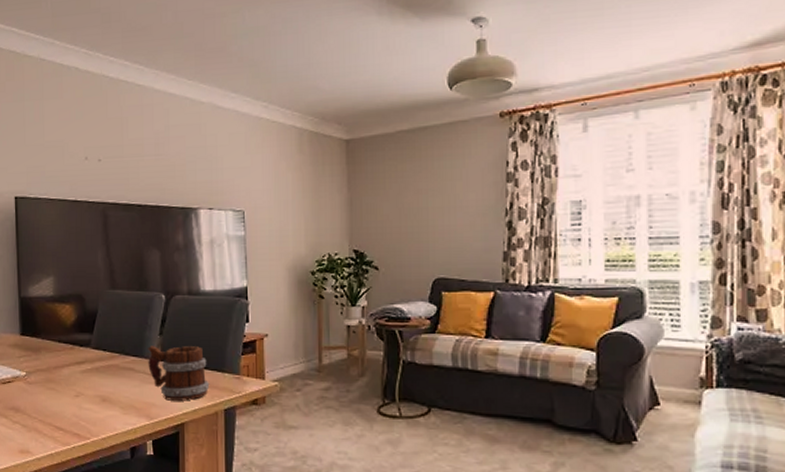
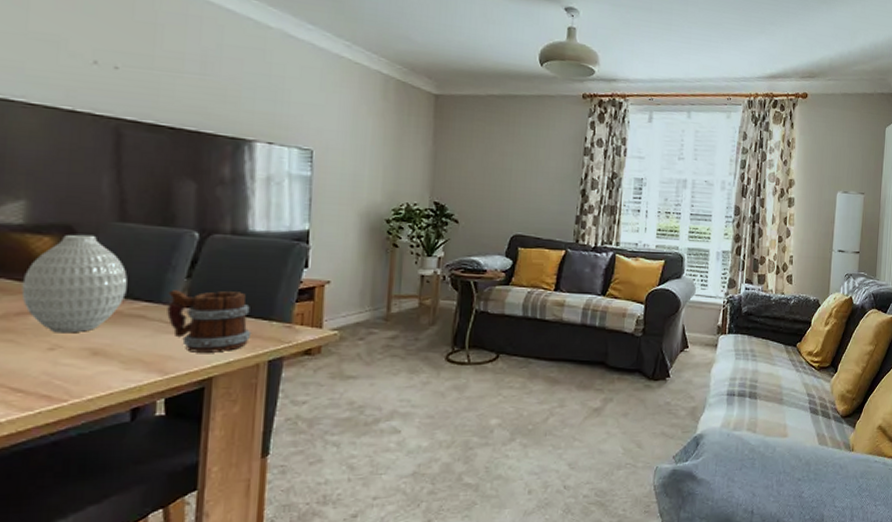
vase: none [56,301,120,383] -> present [21,234,128,333]

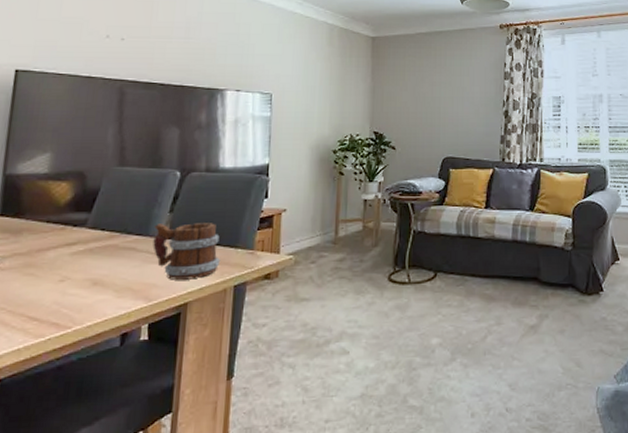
vase: present [21,234,128,333] -> none [42,179,124,266]

